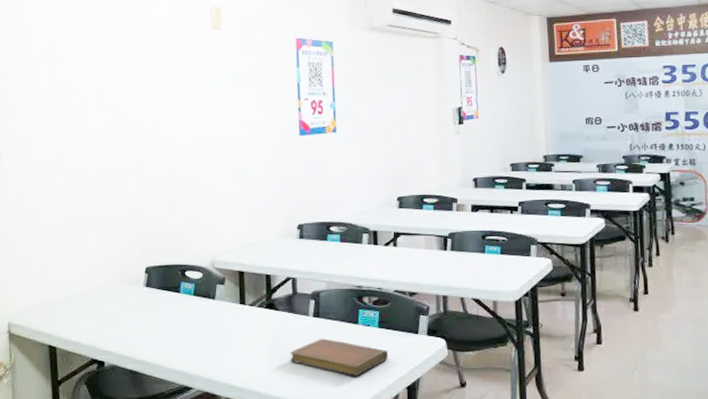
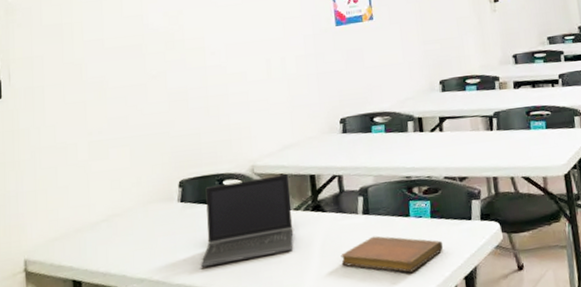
laptop computer: none [162,272,247,347] -> present [201,174,294,267]

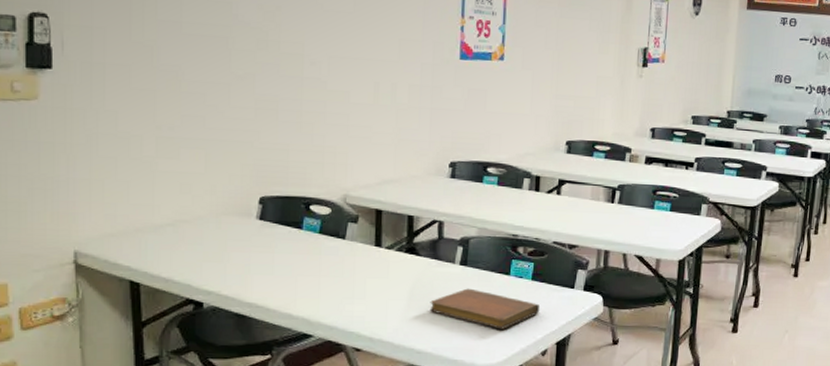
laptop computer: present [201,174,294,267] -> none [277,208,385,290]

